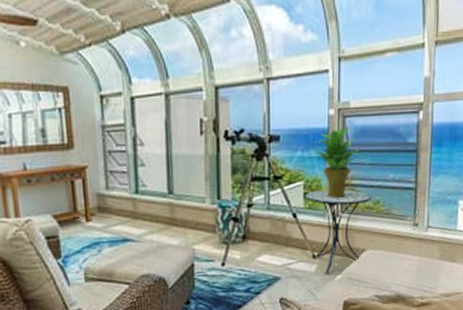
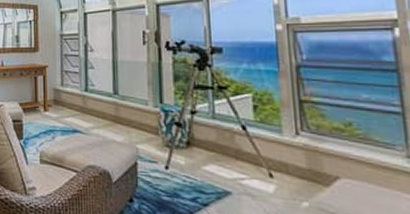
side table: present [304,190,371,275] -> none [254,104,340,200]
potted plant: present [310,128,367,198] -> none [257,43,328,115]

